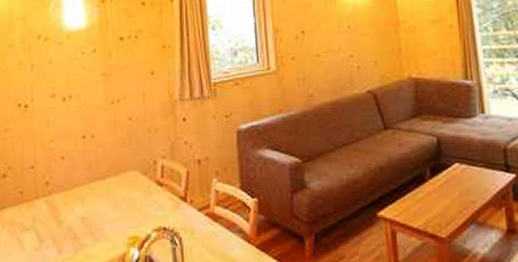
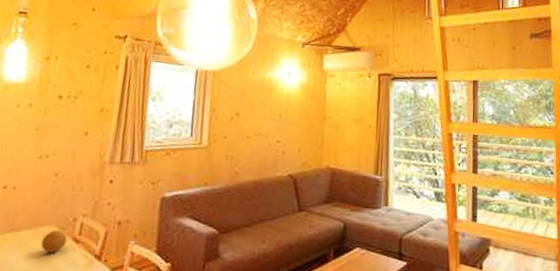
fruit: none [127,174,150,198] -> present [41,229,67,253]

